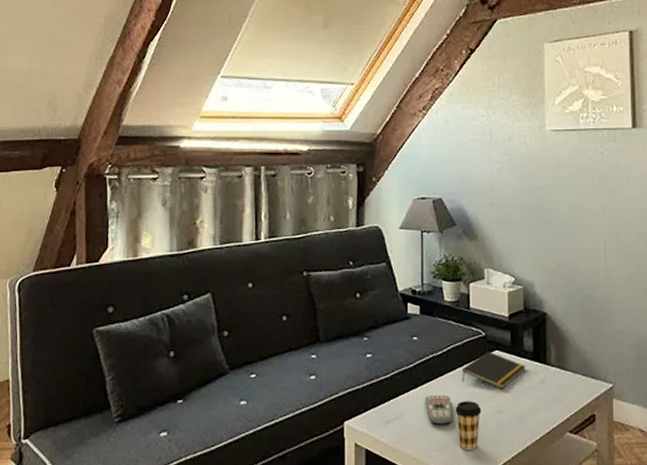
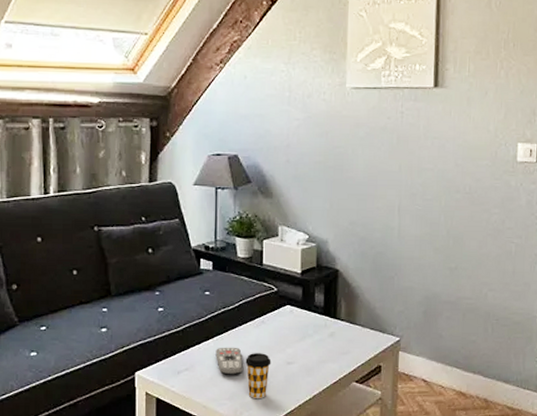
notepad: present [461,351,526,390] -> none [252,305,316,342]

